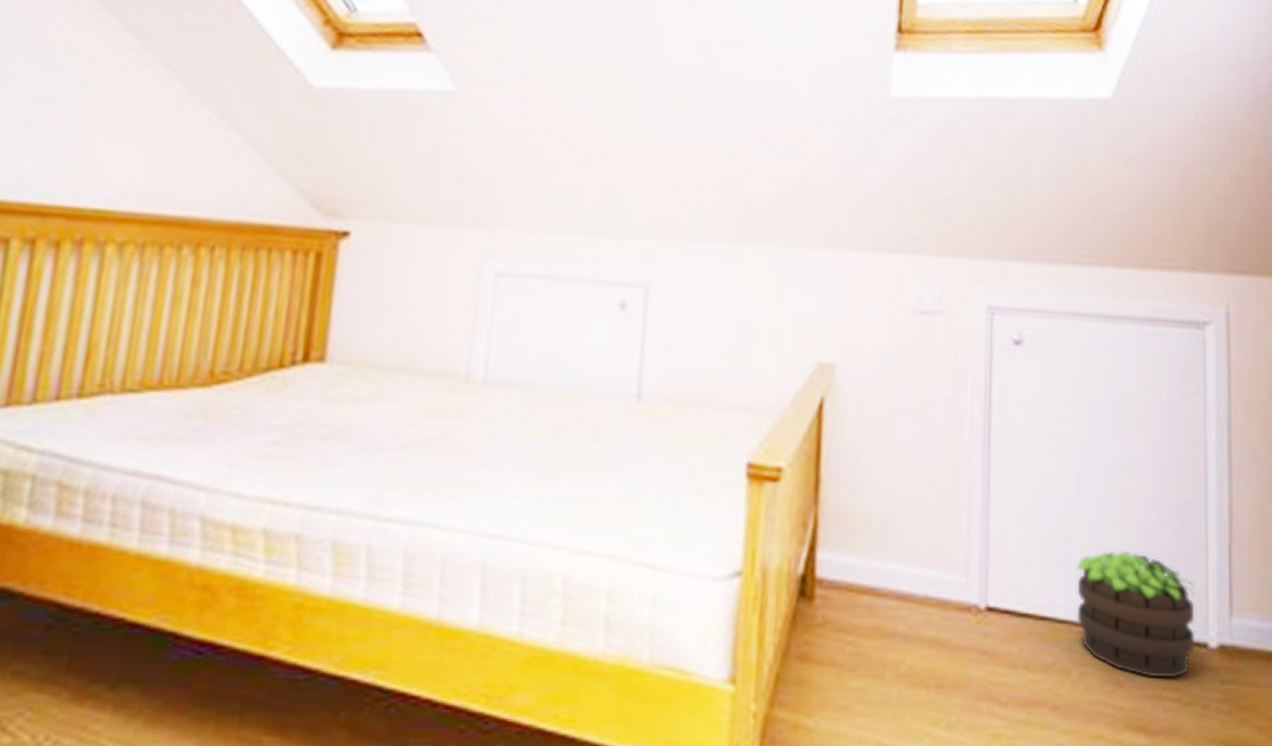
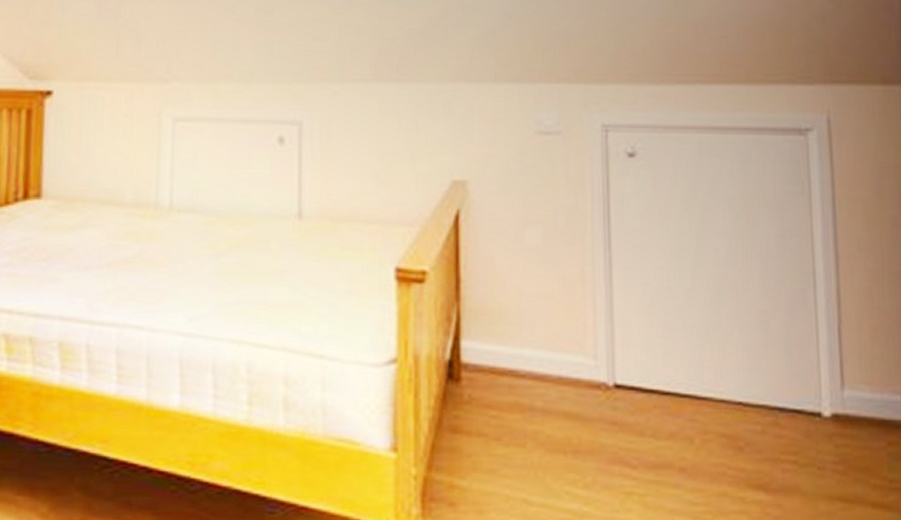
potted plant: present [1076,550,1195,679] -> none [695,333,810,444]

